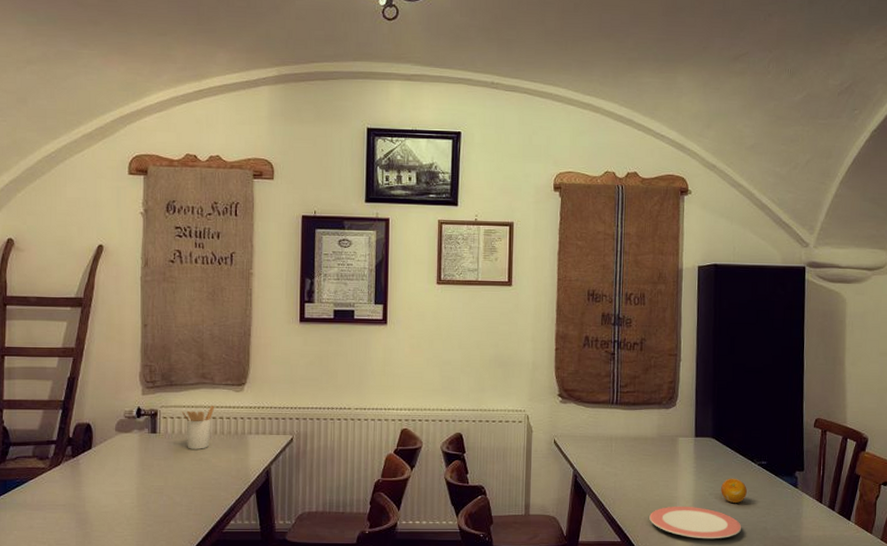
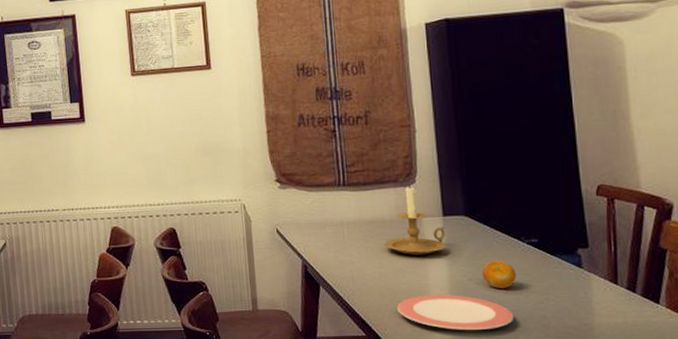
candle holder: none [645,407,696,471] -> present [384,184,447,256]

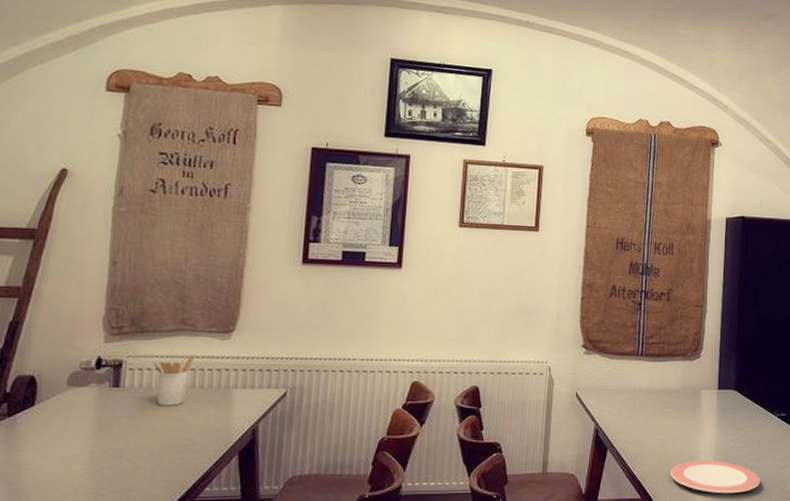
candle holder: present [384,184,447,256] -> none [668,359,719,424]
fruit: present [482,260,516,289] -> none [741,431,767,457]

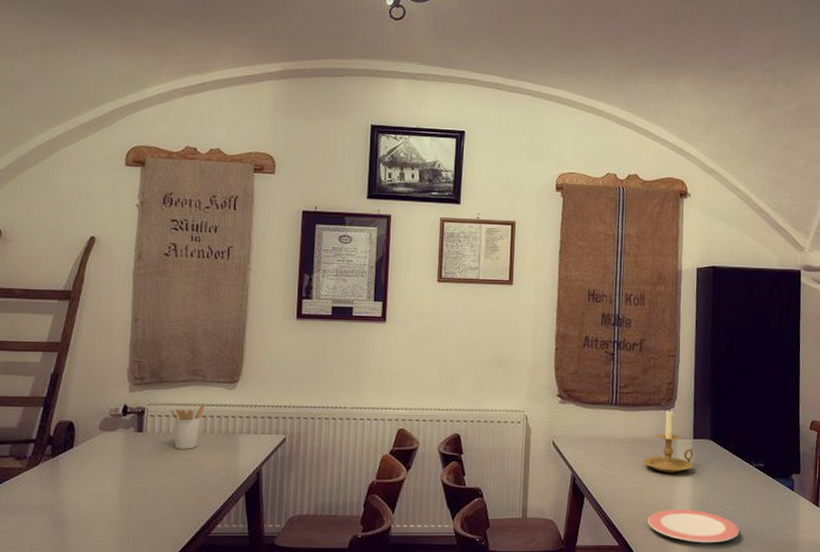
candle holder: none [668,359,719,424] -> present [643,408,694,473]

